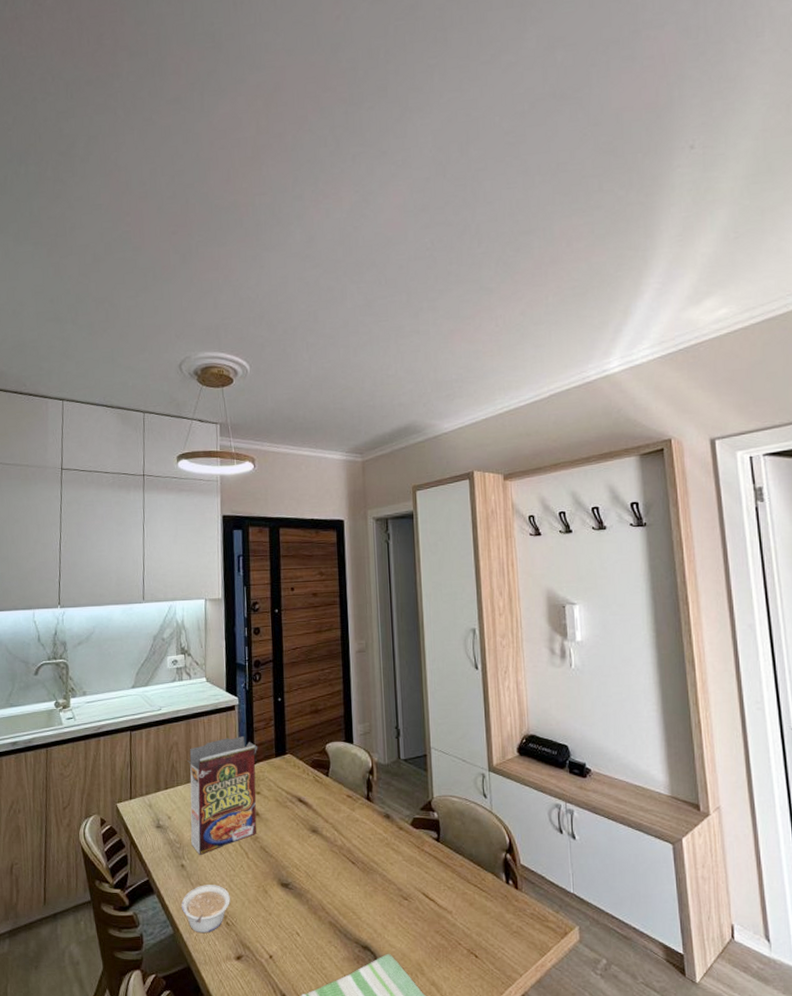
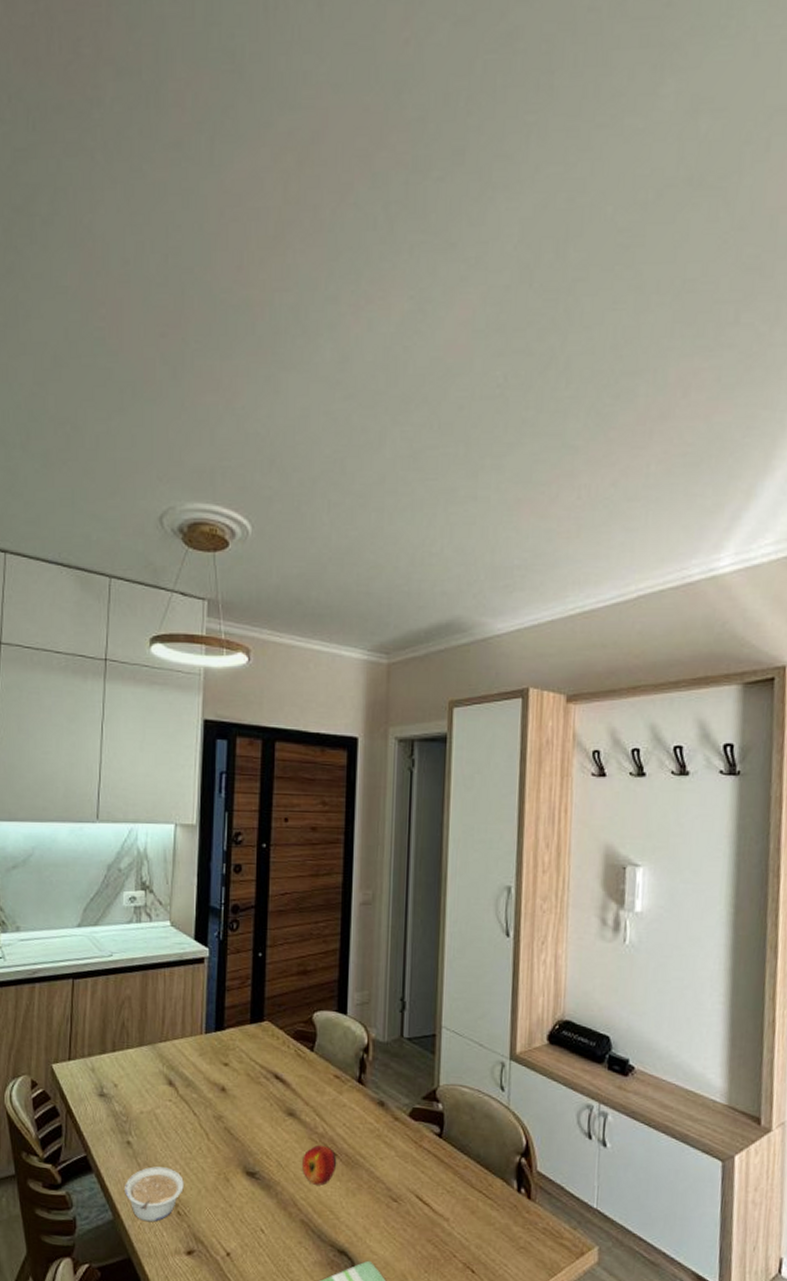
cereal box: present [187,736,258,855] -> none [141,995,230,1132]
apple: none [326,855,355,890] -> present [301,1145,337,1185]

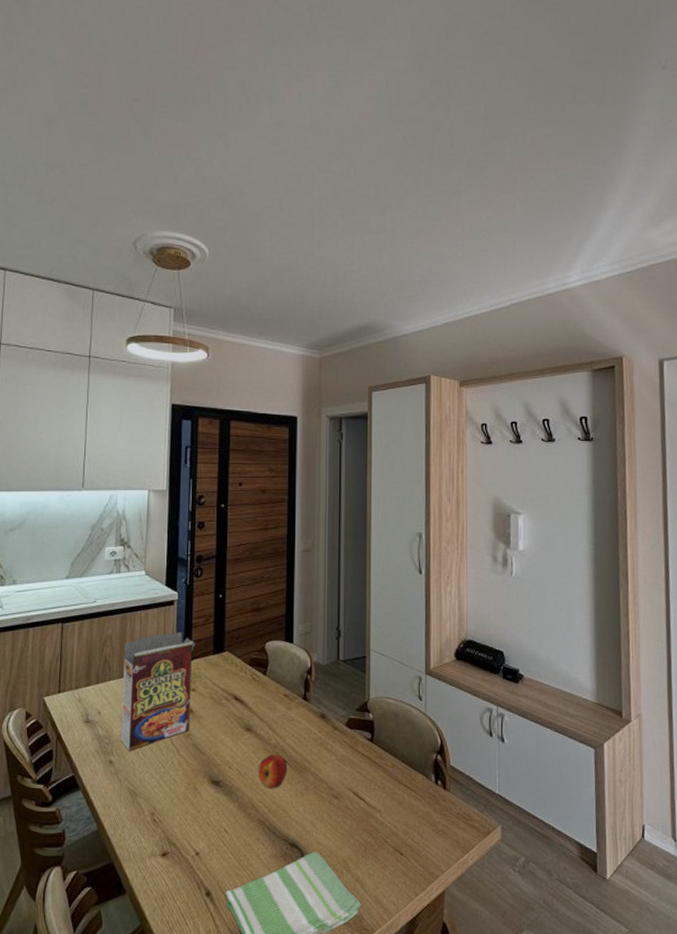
legume: present [125,1166,184,1222] -> none [108,781,159,830]
cereal box: none [141,995,230,1132] -> present [121,632,196,751]

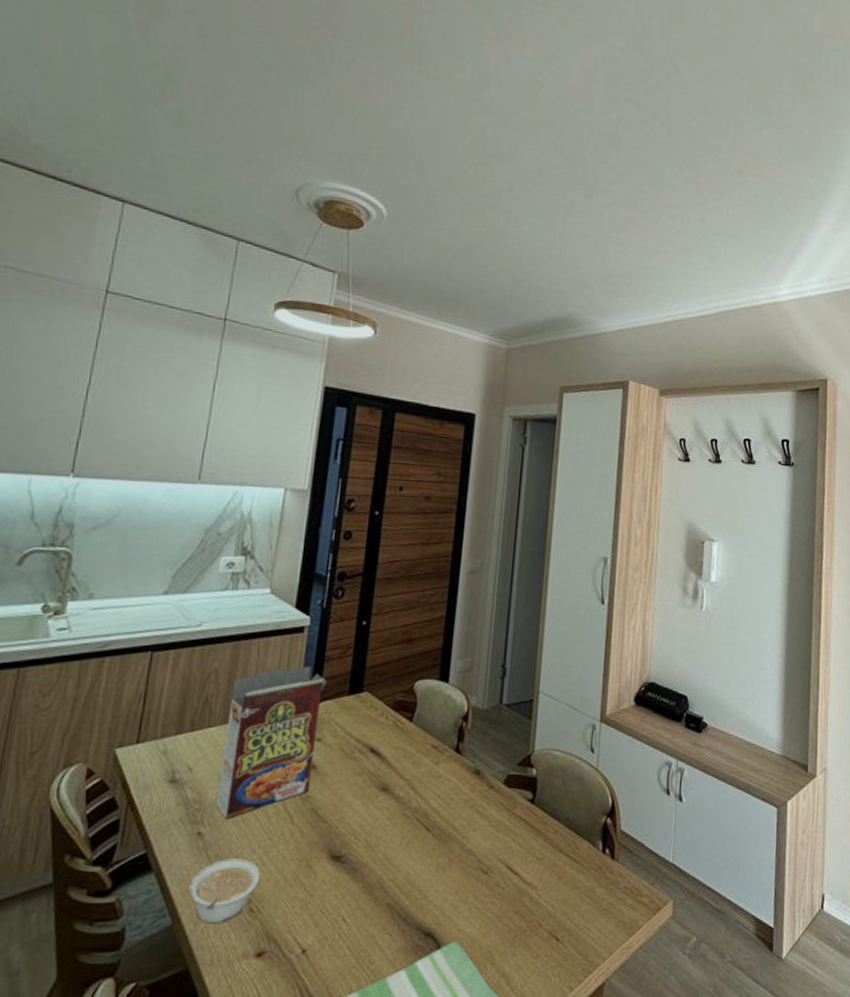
legume: none [108,781,159,830] -> present [189,859,260,924]
apple: present [258,754,288,789] -> none [391,820,429,864]

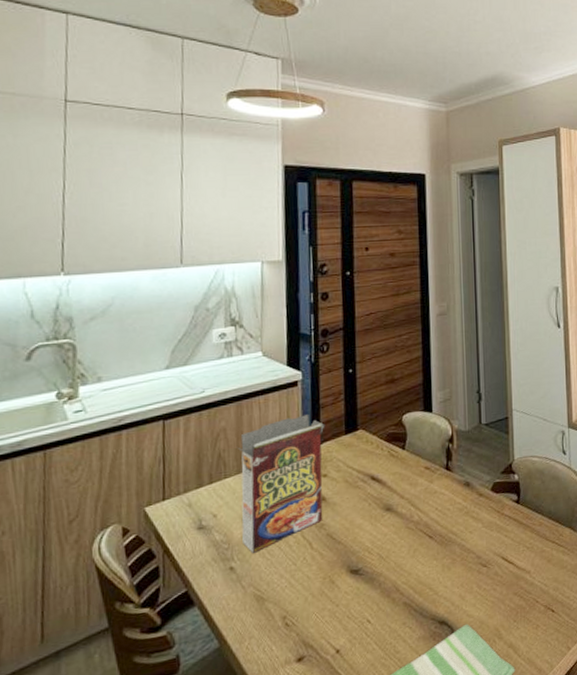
legume: present [189,859,260,924] -> none [230,583,290,641]

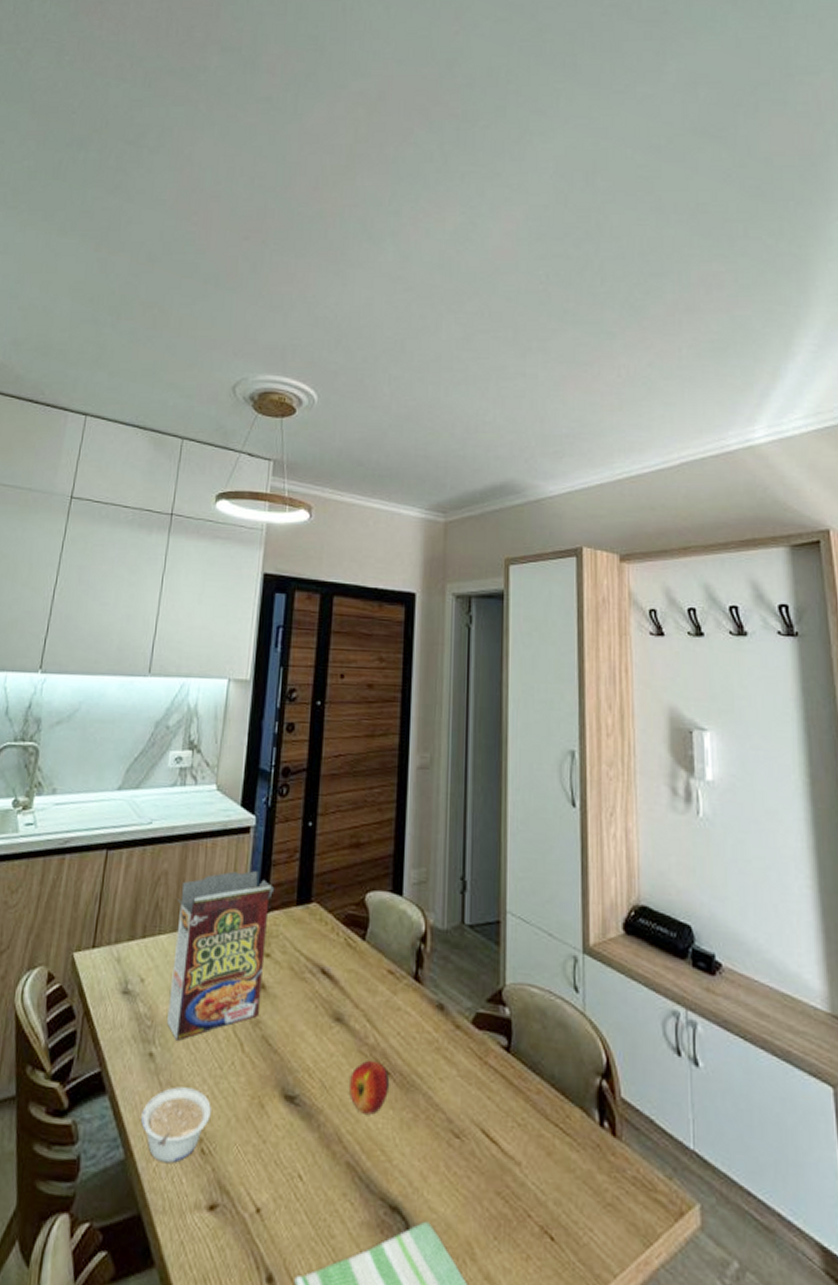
legume: none [230,583,290,641] -> present [141,1086,211,1164]
apple: none [400,531,433,569] -> present [348,1060,390,1115]

